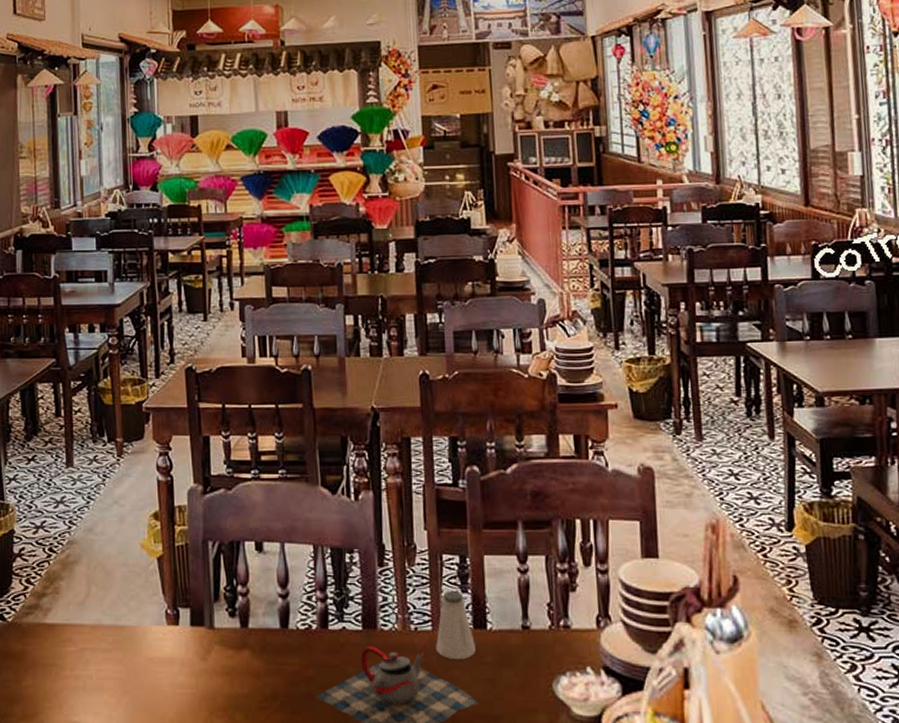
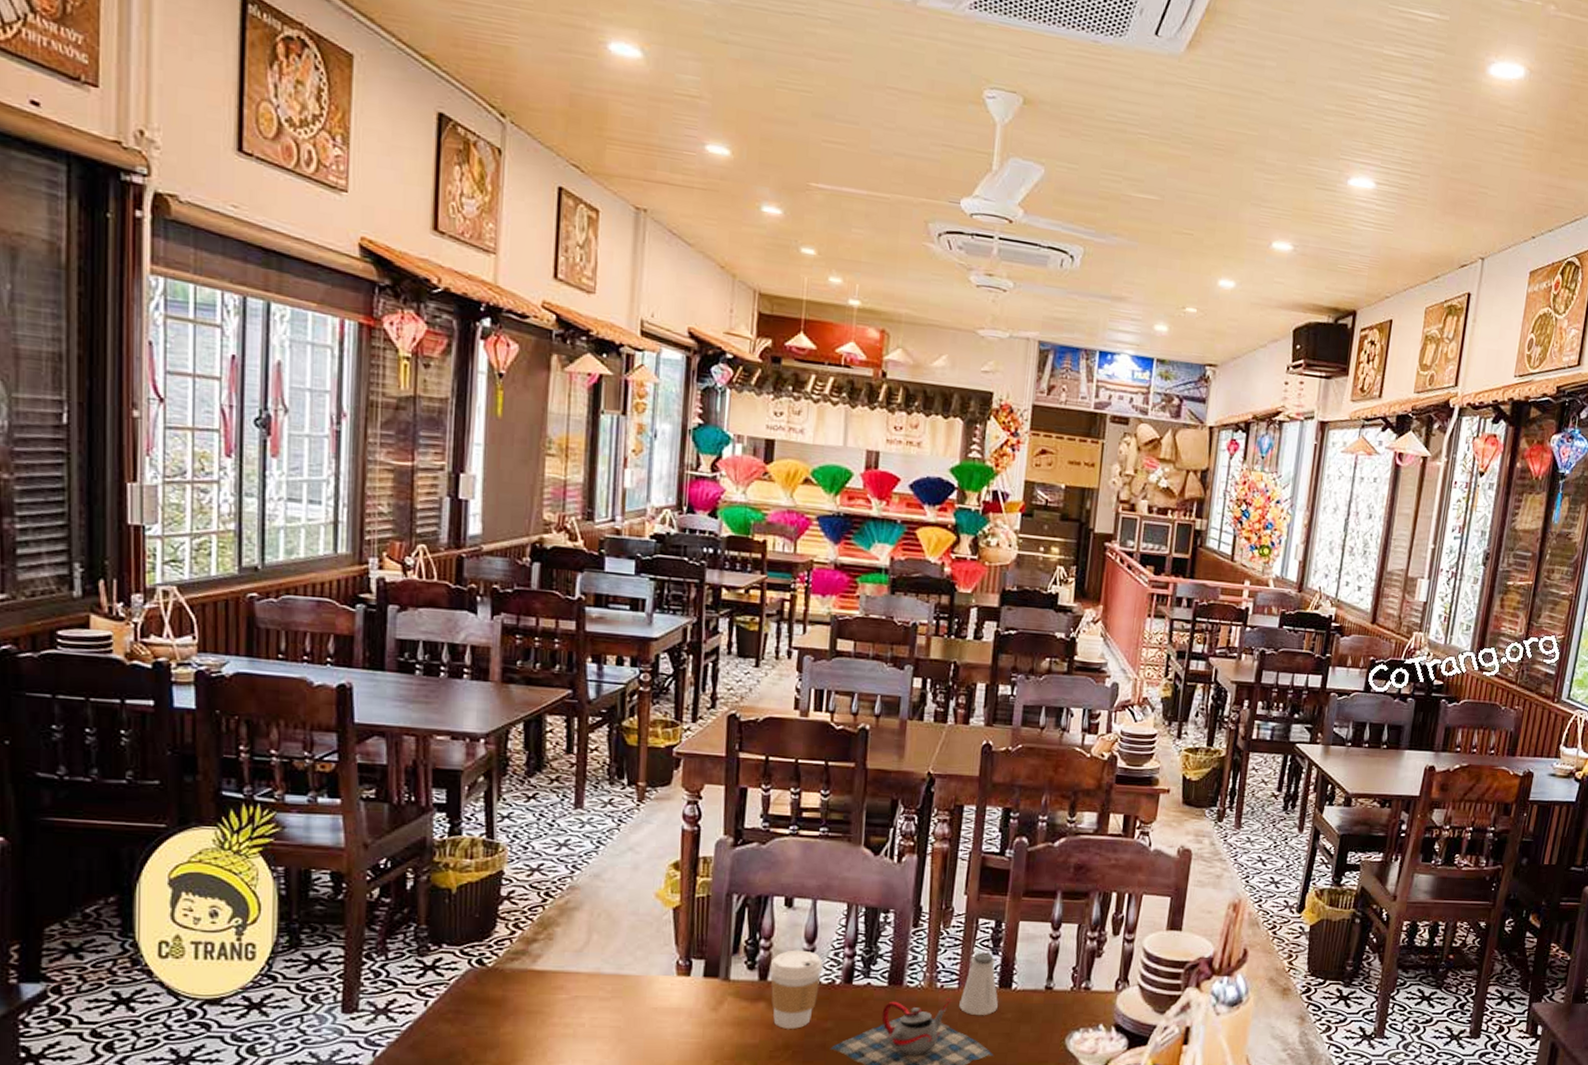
coffee cup: none [249,595,298,678] -> present [770,950,822,1029]

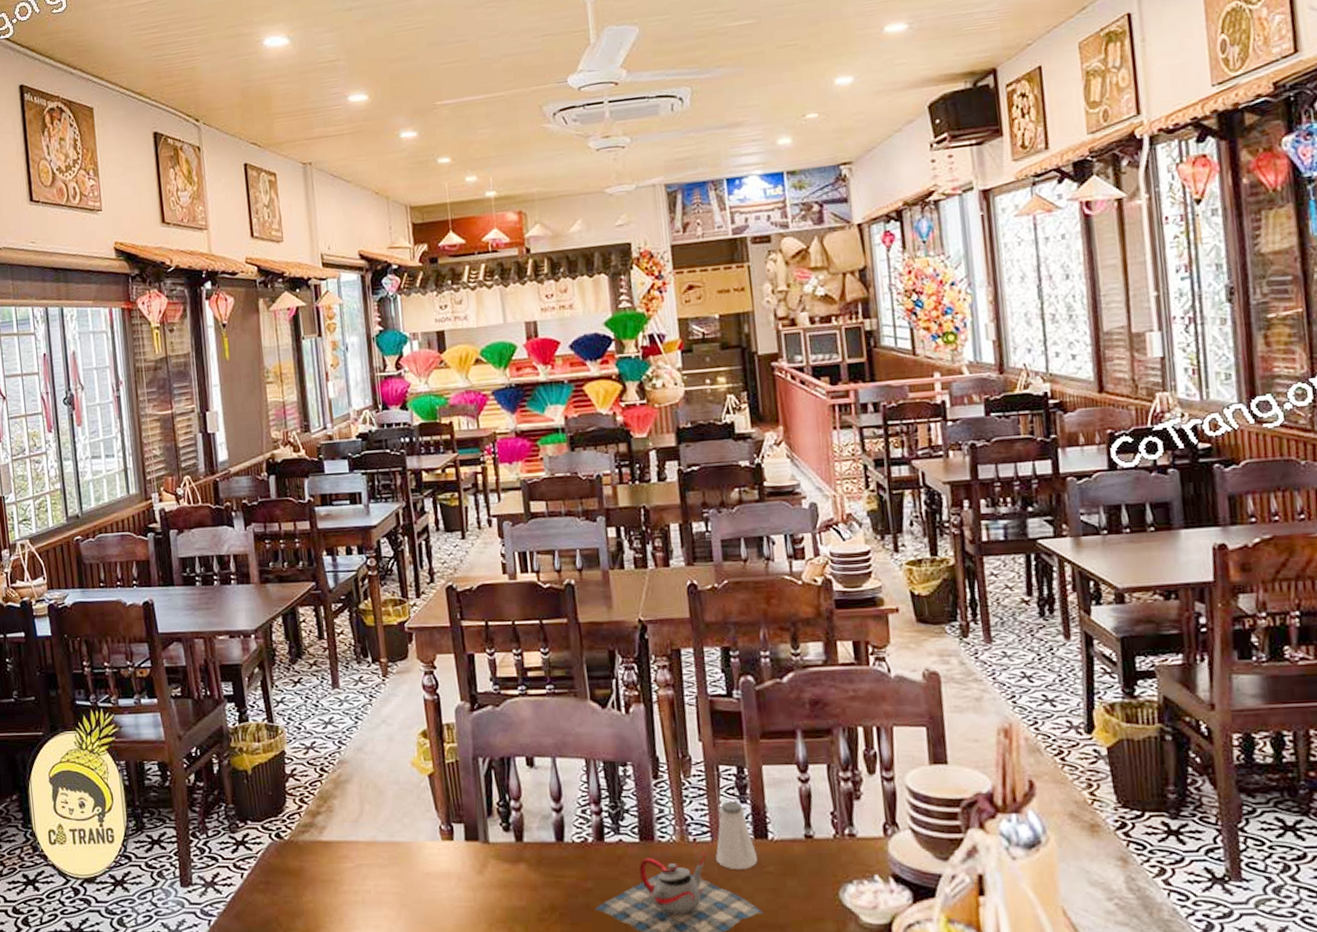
coffee cup: present [770,950,822,1029] -> none [523,809,573,890]

